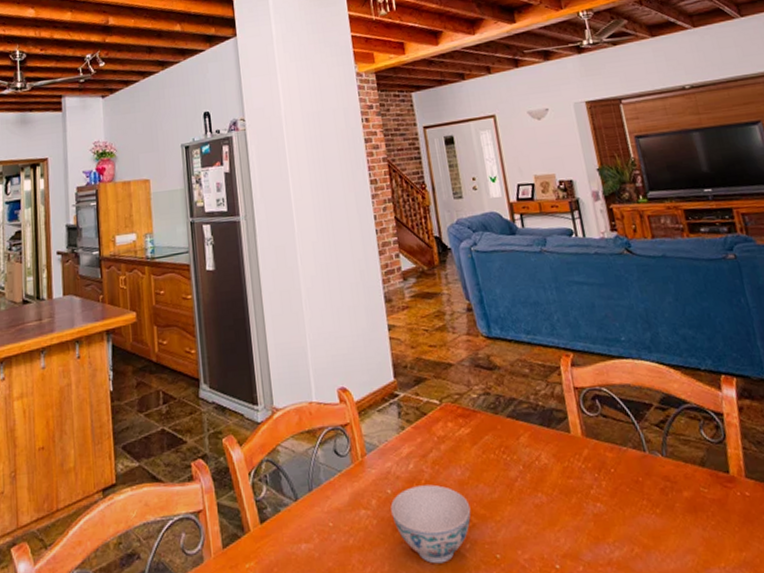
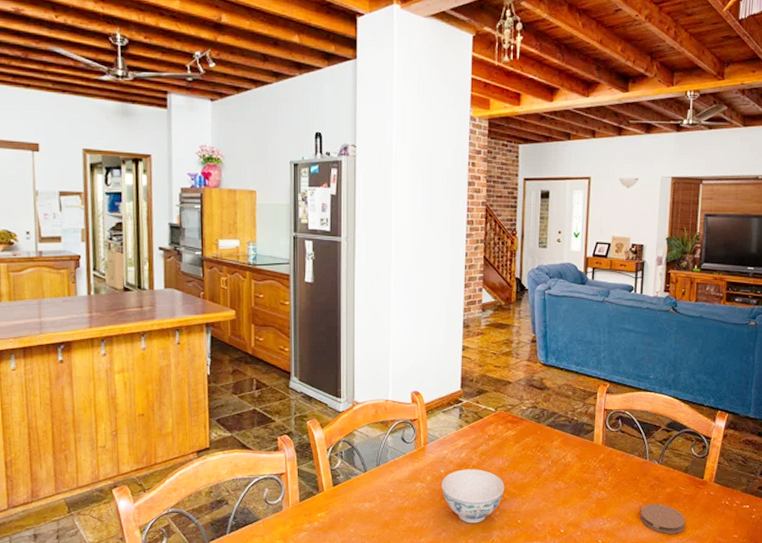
coaster: none [655,515,725,561] -> present [640,504,685,534]

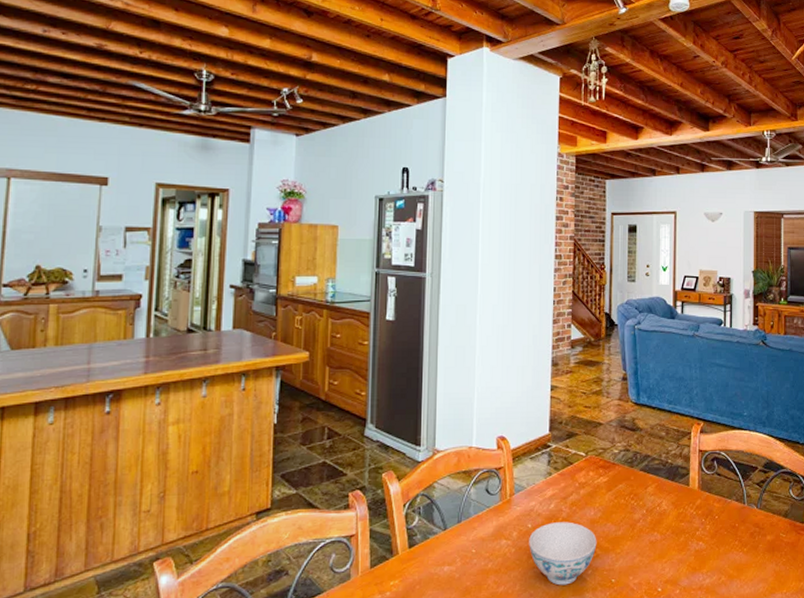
coaster: present [640,504,685,534] -> none [741,553,788,588]

